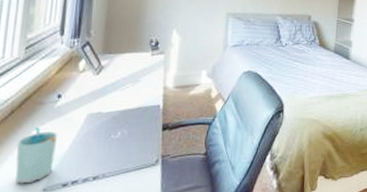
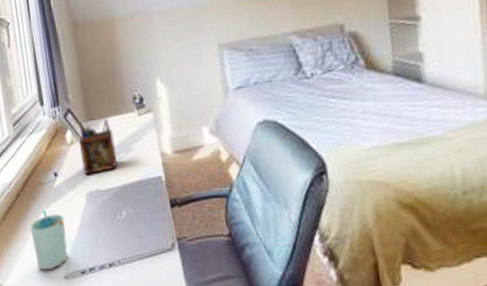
desk organizer: none [88,55,126,98] -> present [79,119,117,174]

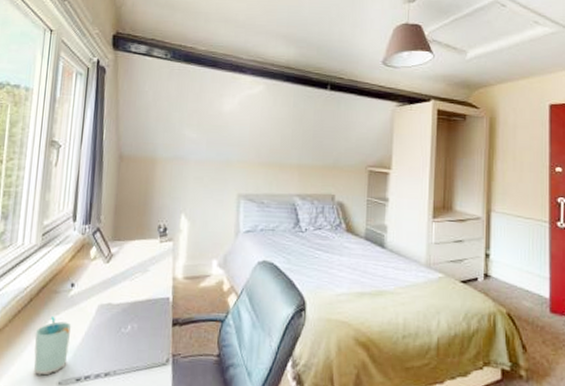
desk organizer: present [79,119,117,174] -> none [99,242,135,289]

